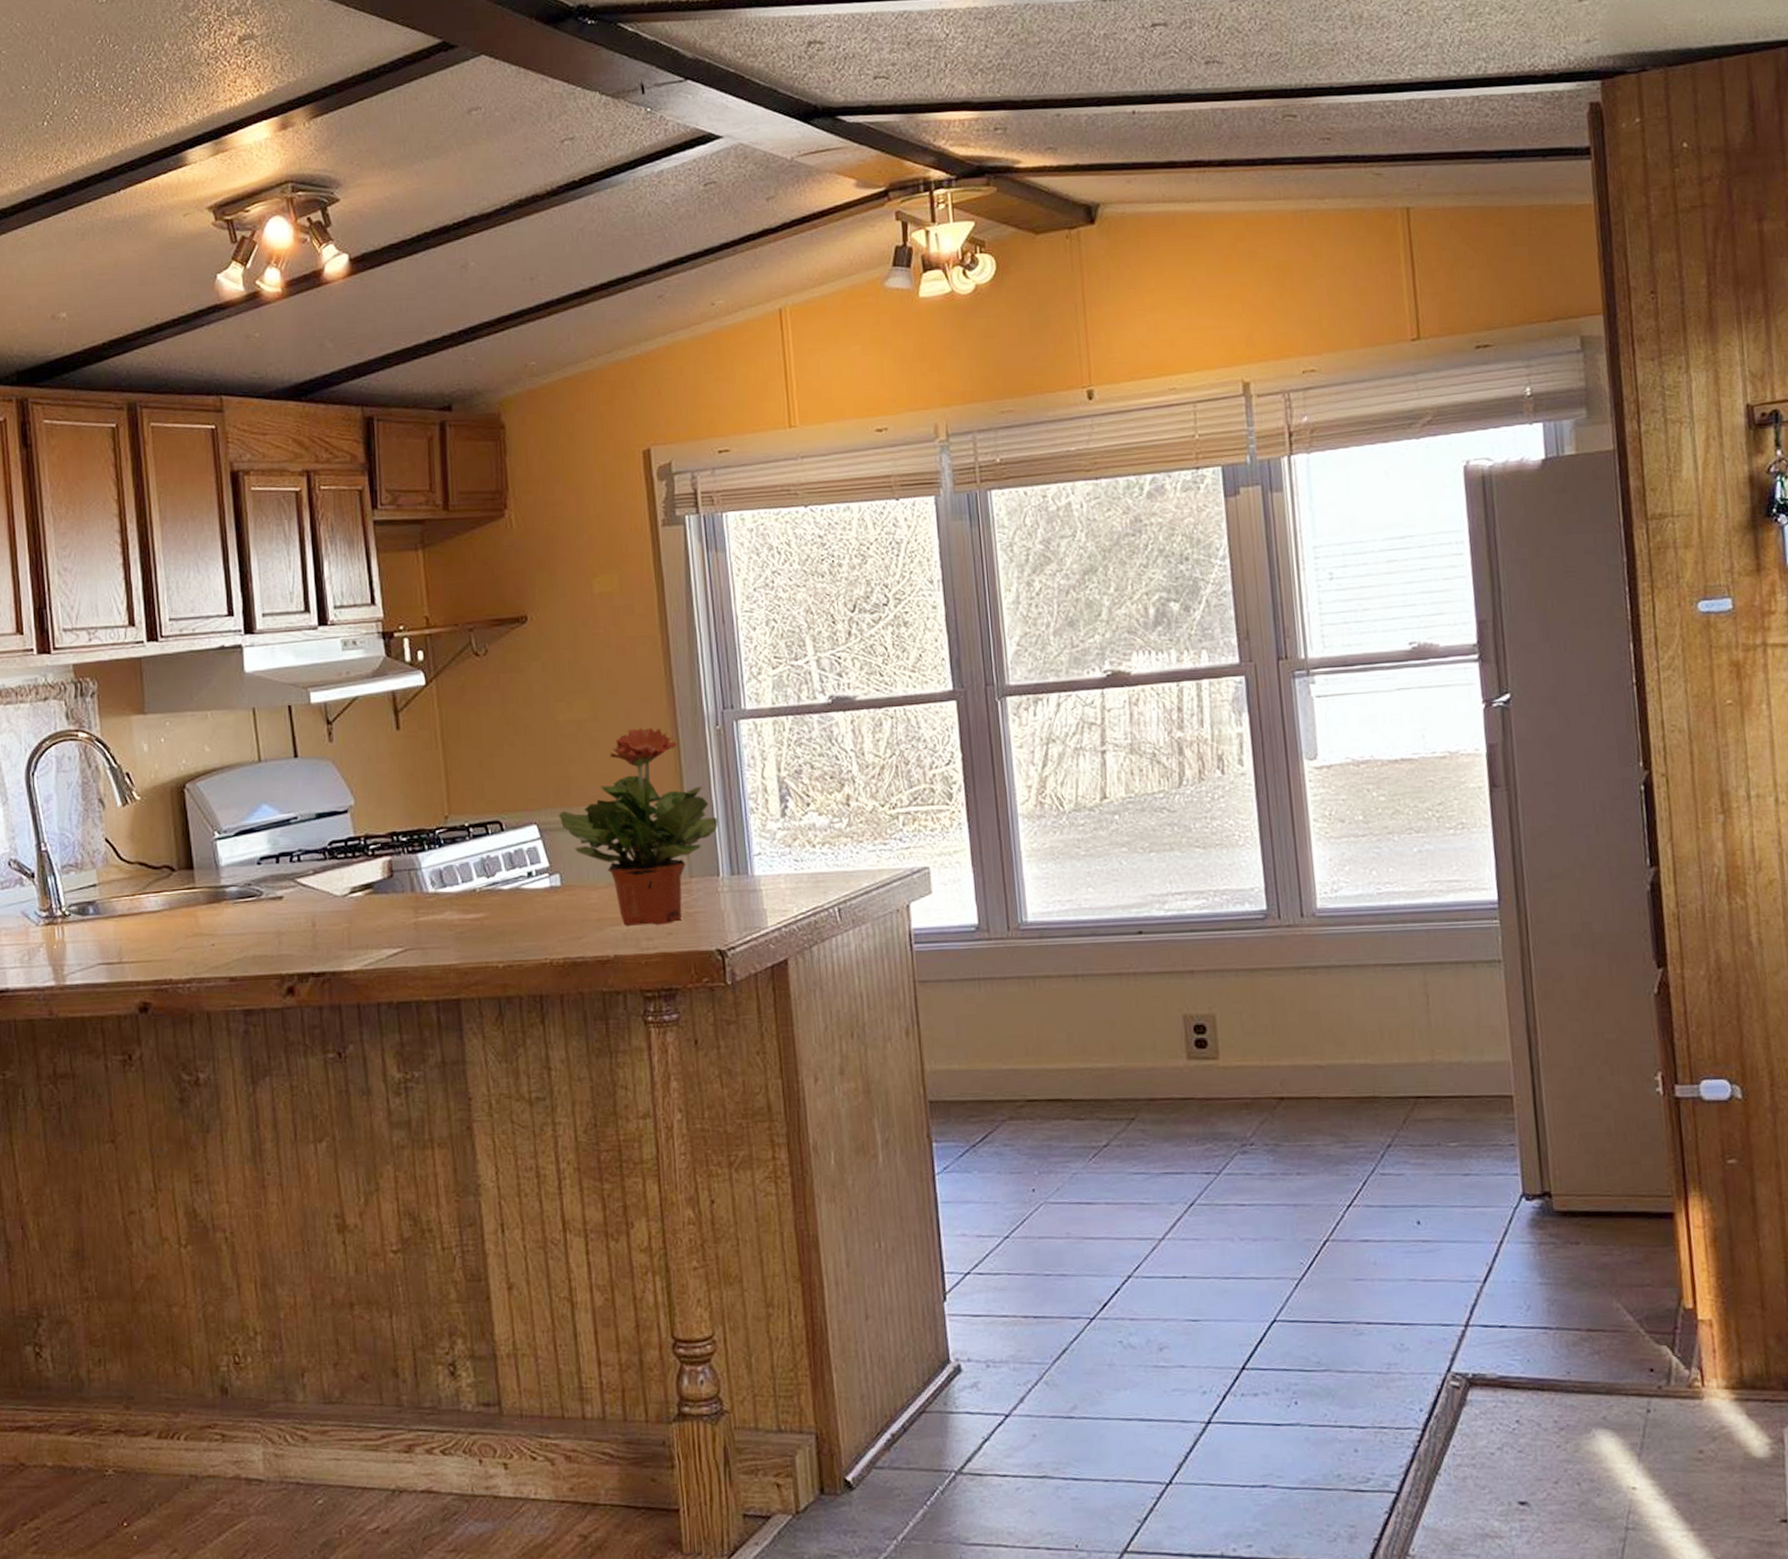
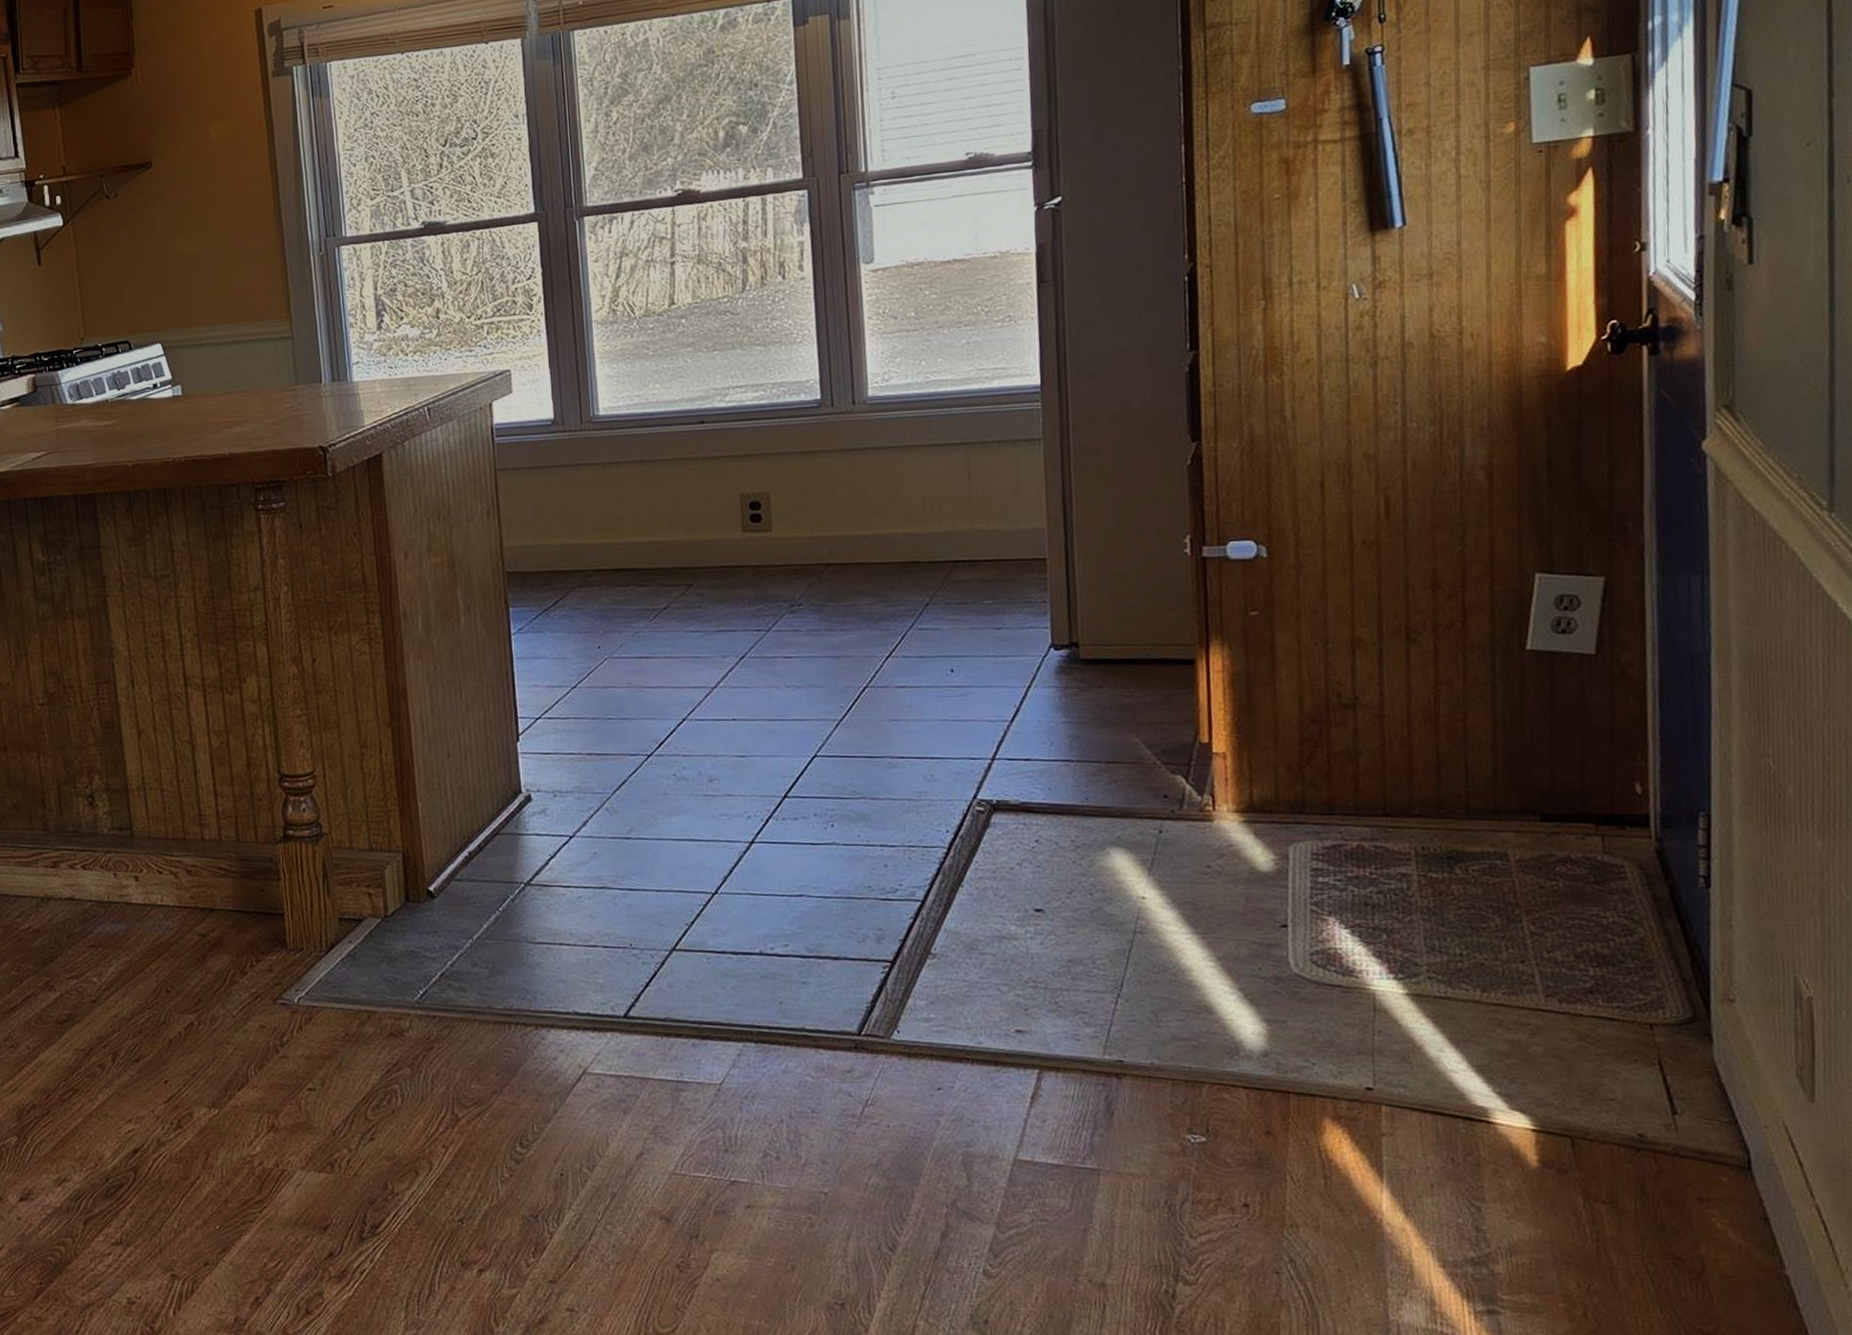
potted plant: present [558,727,718,927] -> none [180,255,321,429]

